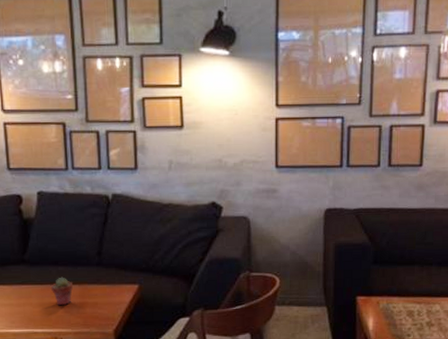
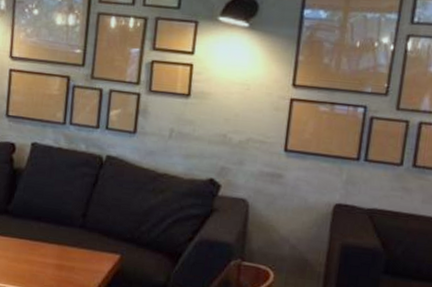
potted succulent: present [51,277,73,306] -> none [30,234,52,265]

